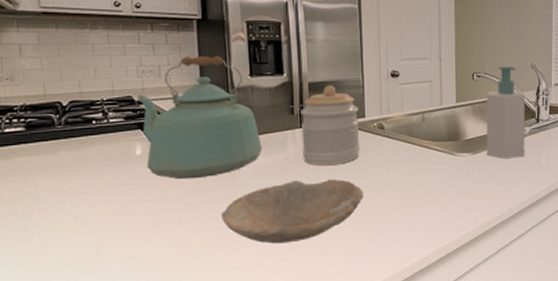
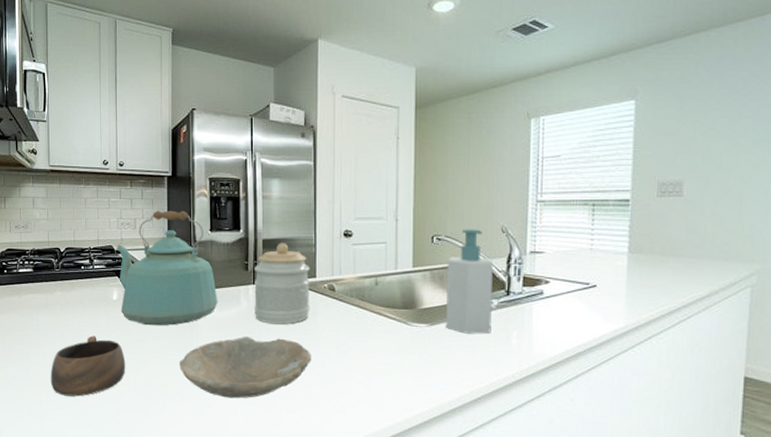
cup: none [57,196,157,267] -> present [50,335,126,397]

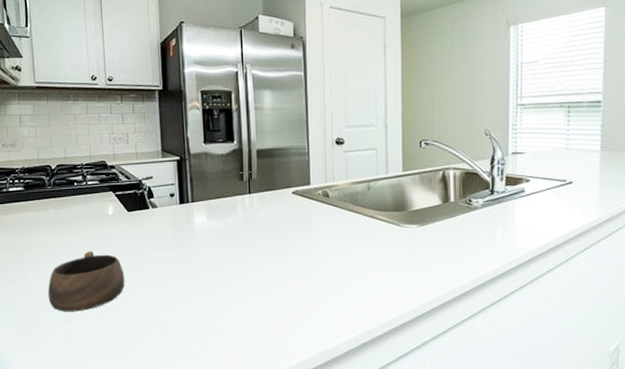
kettle: present [116,210,218,326] -> none [109,124,215,239]
bowl: present [179,337,311,399] -> none [178,245,309,305]
jar: present [254,243,310,325] -> none [249,152,306,232]
soap bottle: present [446,229,493,334] -> none [435,133,477,232]

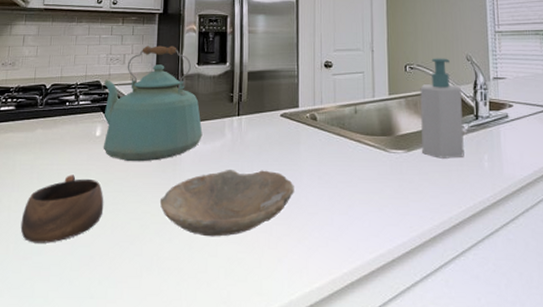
kettle: none [109,124,215,239] -> present [103,45,203,162]
bowl: none [178,245,309,305] -> present [159,170,294,237]
soap bottle: none [435,133,477,232] -> present [420,58,464,159]

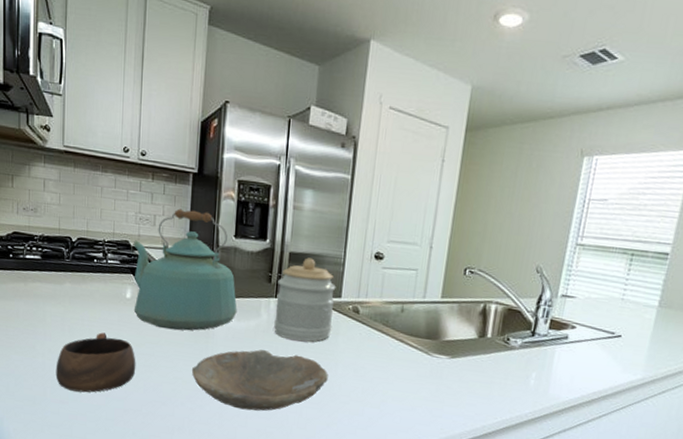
jar: none [238,74,293,156] -> present [274,257,336,342]
soap bottle: present [420,58,464,159] -> none [467,264,523,372]

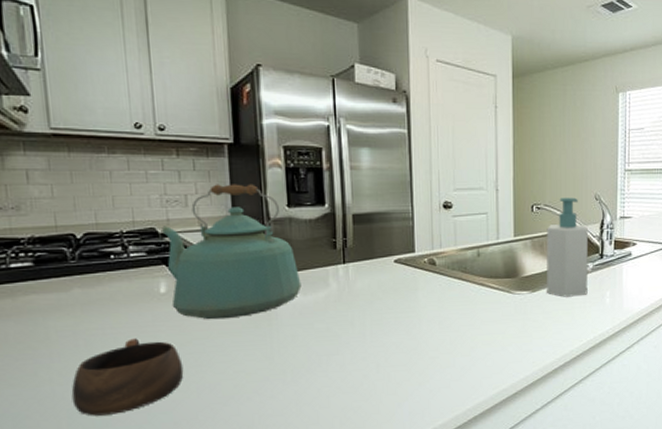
bowl: present [191,349,328,411] -> none [255,319,413,390]
jar: present [274,257,336,342] -> none [344,217,410,305]
soap bottle: none [467,264,523,372] -> present [547,197,588,297]

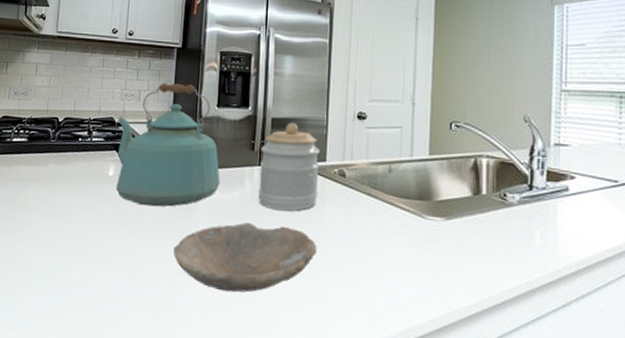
cup: present [71,338,184,416] -> none [32,214,116,282]
bowl: none [255,319,413,390] -> present [173,222,317,293]
jar: none [344,217,410,305] -> present [258,122,321,211]
soap bottle: present [547,197,588,297] -> none [464,116,514,232]

